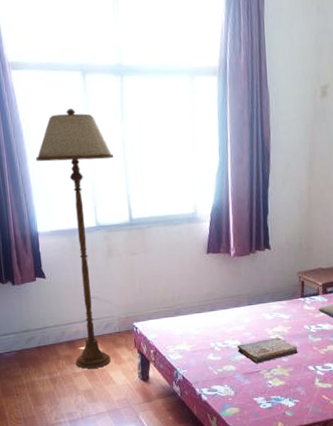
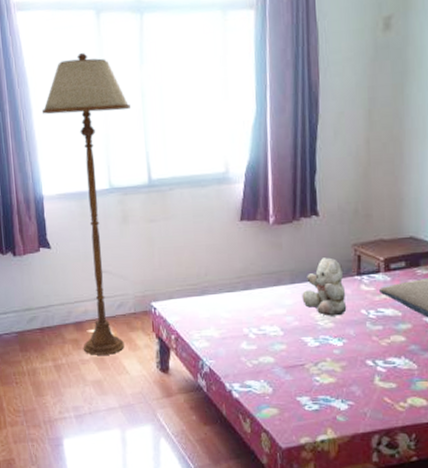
book: present [237,337,298,364] -> none [276,323,353,355]
teddy bear: none [257,283,293,331] -> present [302,257,347,316]

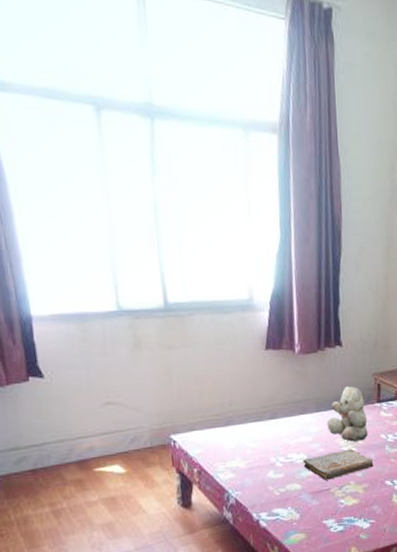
floor lamp: present [42,53,130,355] -> none [27,153,141,496]
book: none [276,323,353,355] -> present [303,448,374,480]

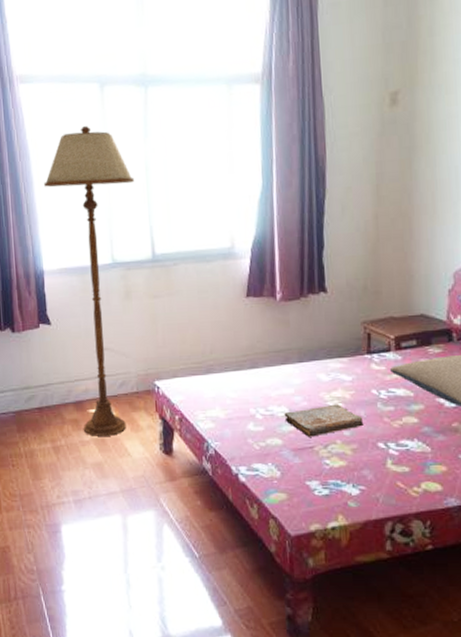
floor lamp: none [27,153,141,496] -> present [44,126,134,436]
teddy bear: present [327,386,368,442] -> none [310,335,357,397]

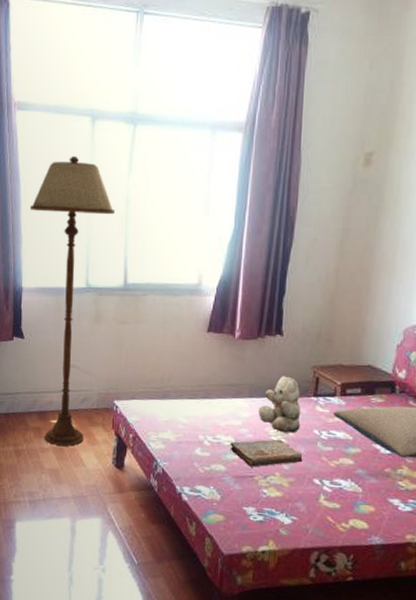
teddy bear: none [310,335,357,397] -> present [259,376,301,434]

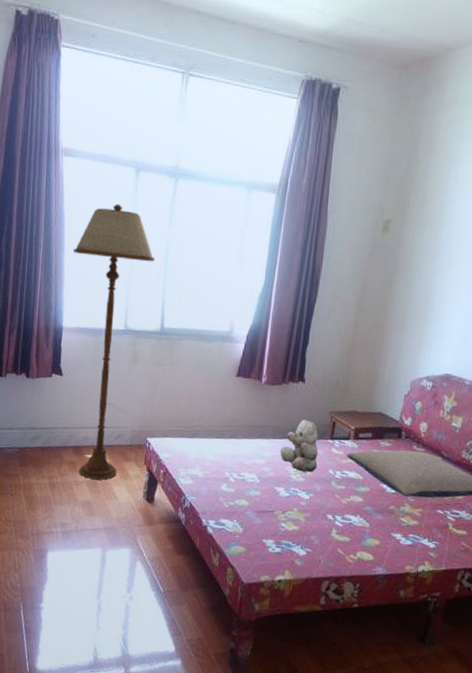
book: present [230,439,303,467] -> none [253,477,318,503]

